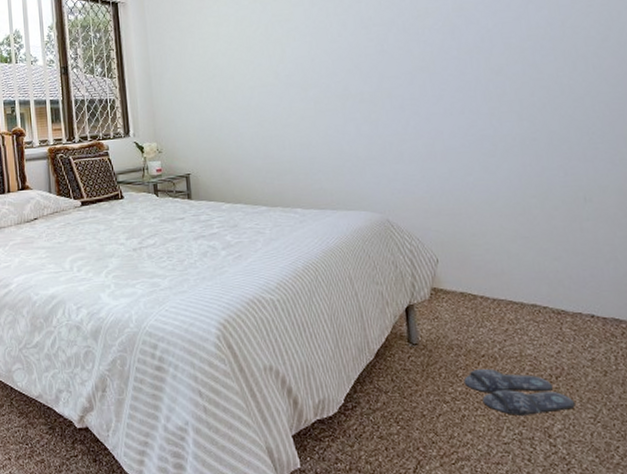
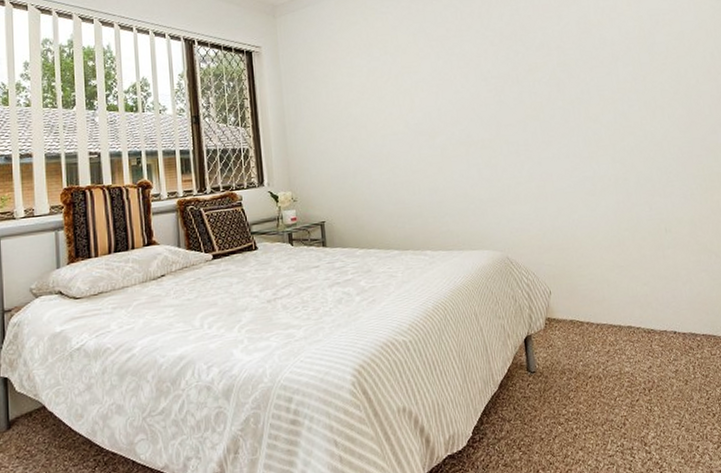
slippers: present [463,368,576,415] -> none [574,388,665,429]

